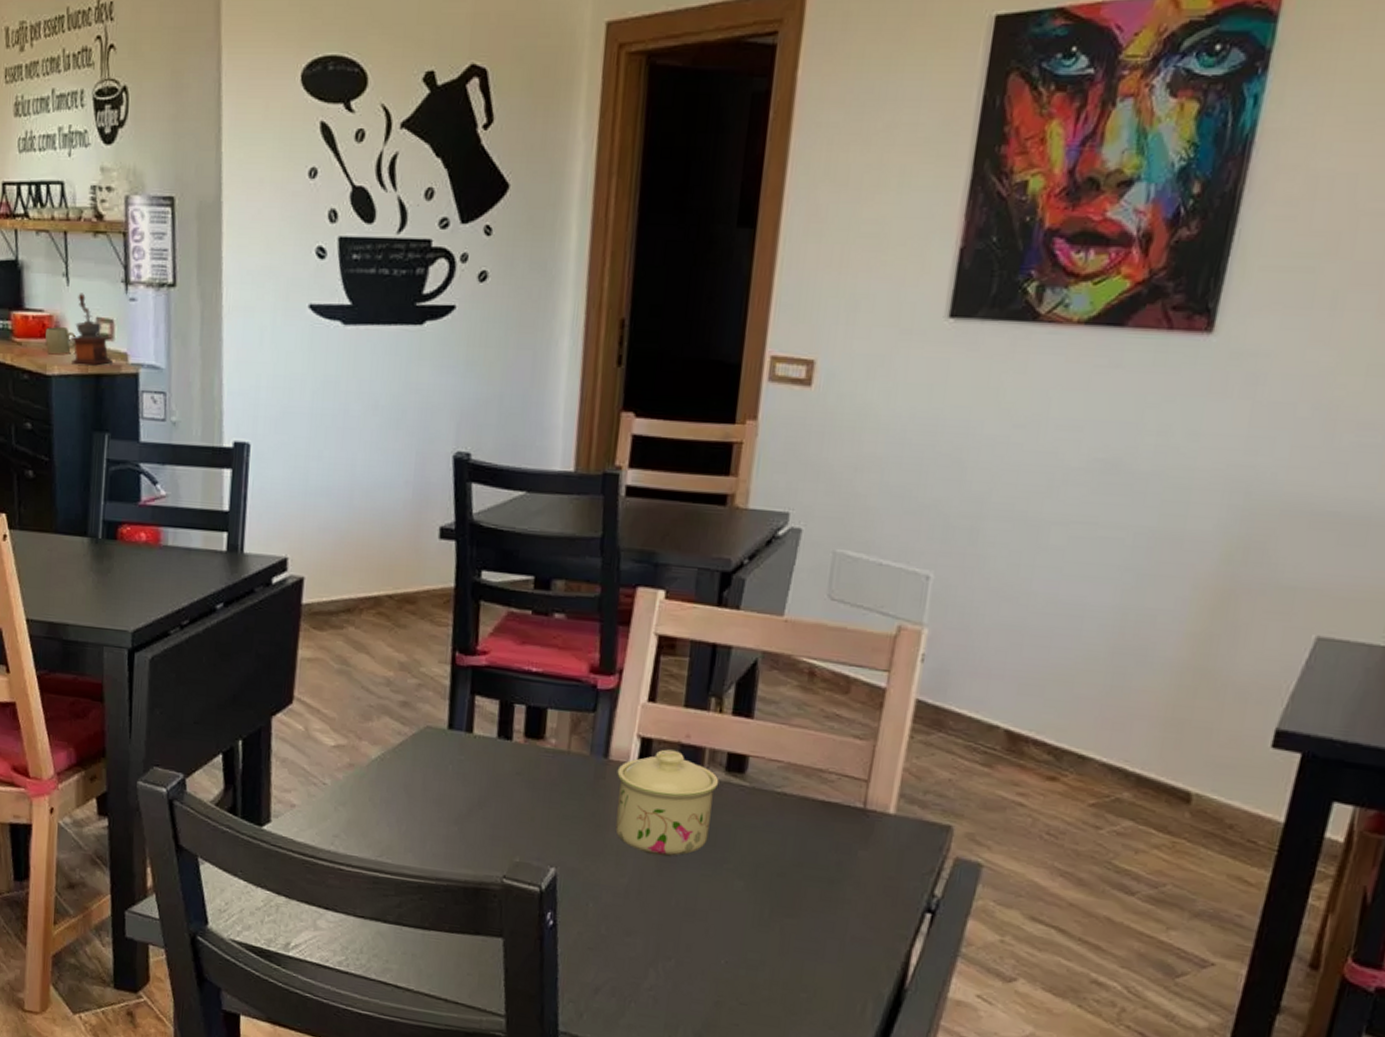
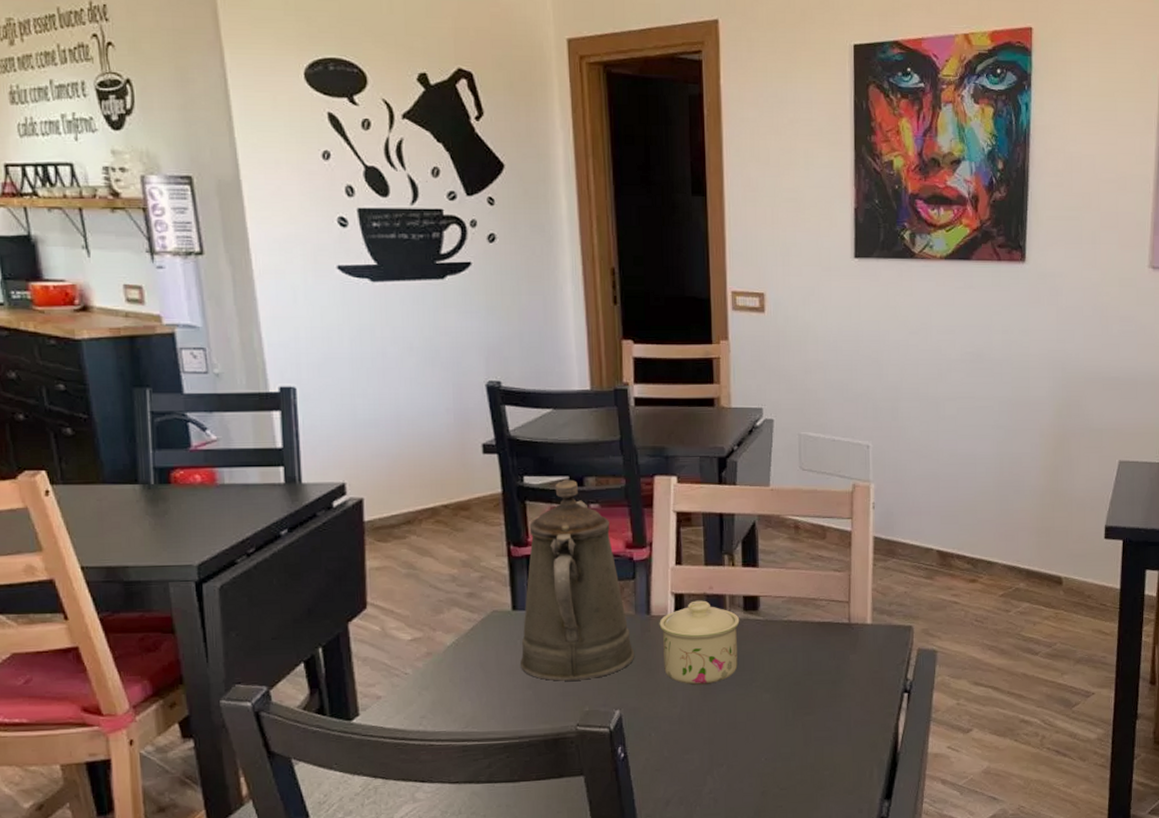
mug: present [45,327,76,355] -> none [70,295,104,320]
coffee grinder: present [69,293,113,366] -> none [96,263,146,328]
coffee pot: none [449,579,583,825] -> present [520,479,635,681]

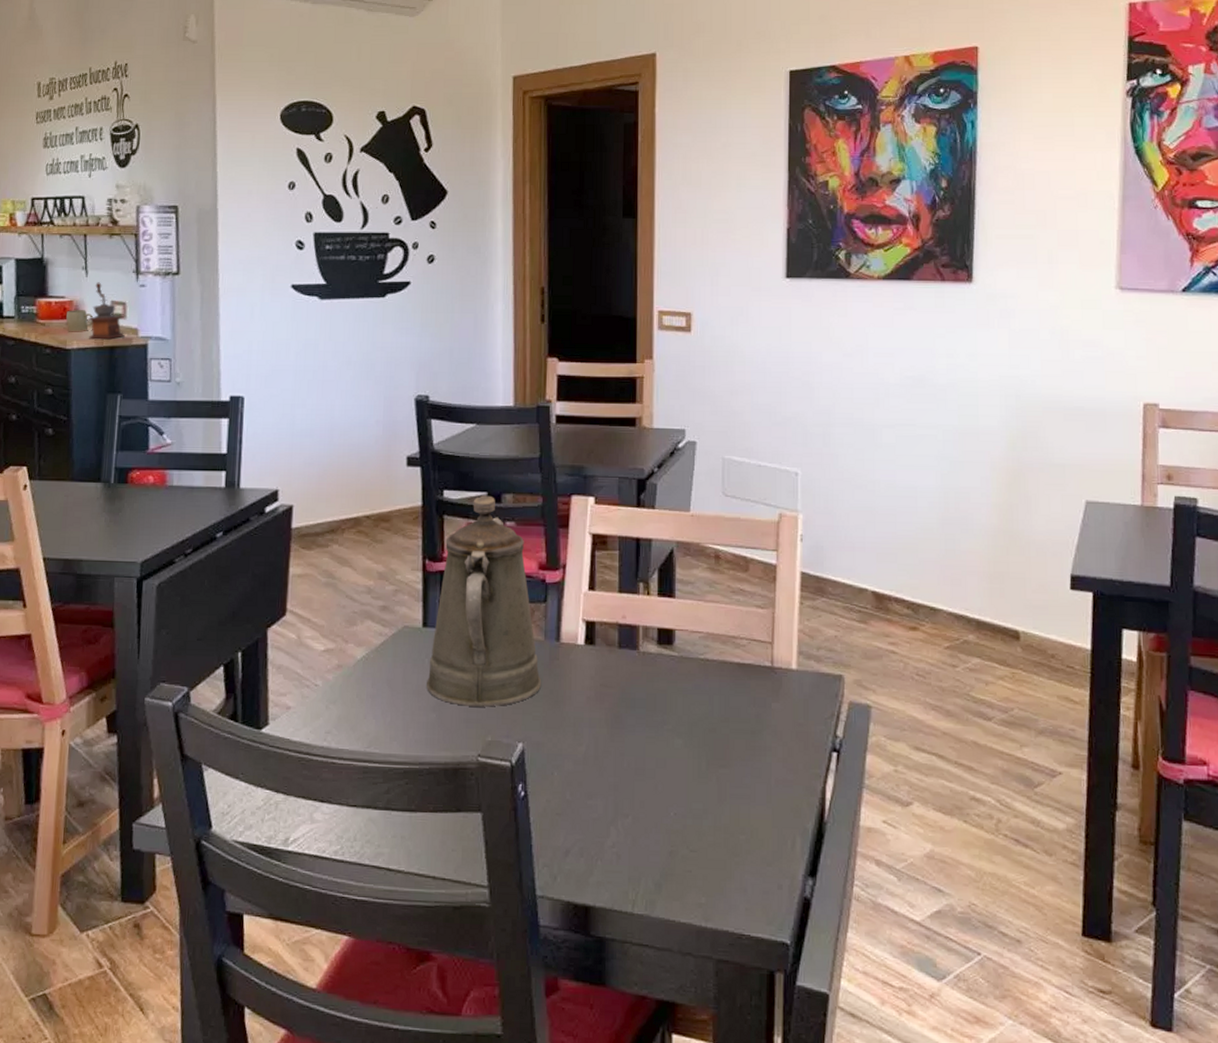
mug: none [70,295,104,320] -> present [66,310,93,332]
coffee grinder: none [96,263,146,328] -> present [87,282,125,340]
sugar bowl: present [659,600,740,686] -> none [568,630,653,724]

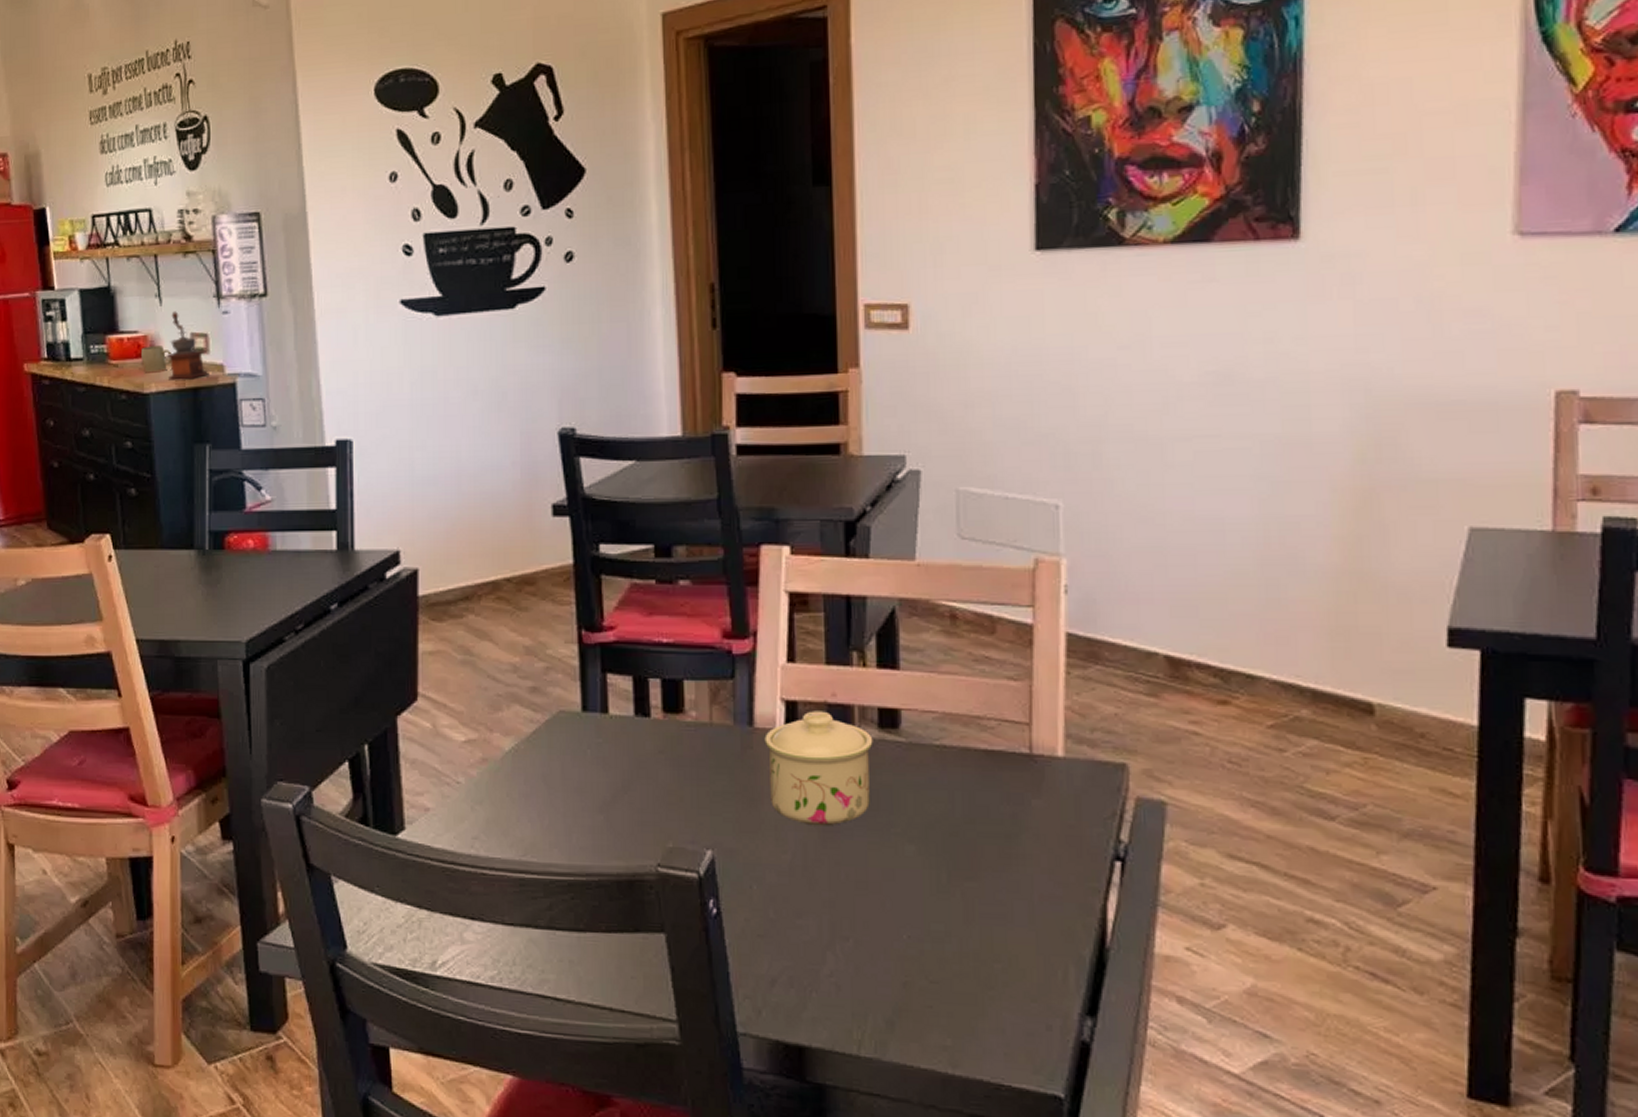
coffee pot: present [427,495,542,707] -> none [590,548,733,807]
sugar bowl: none [568,630,653,724] -> present [764,711,873,827]

